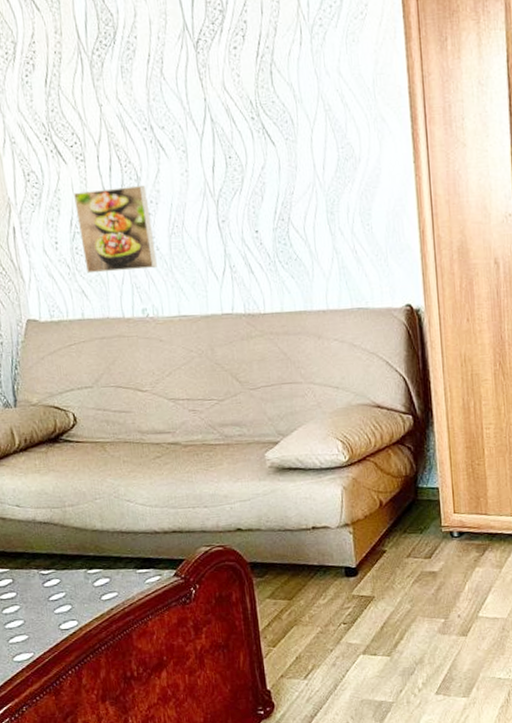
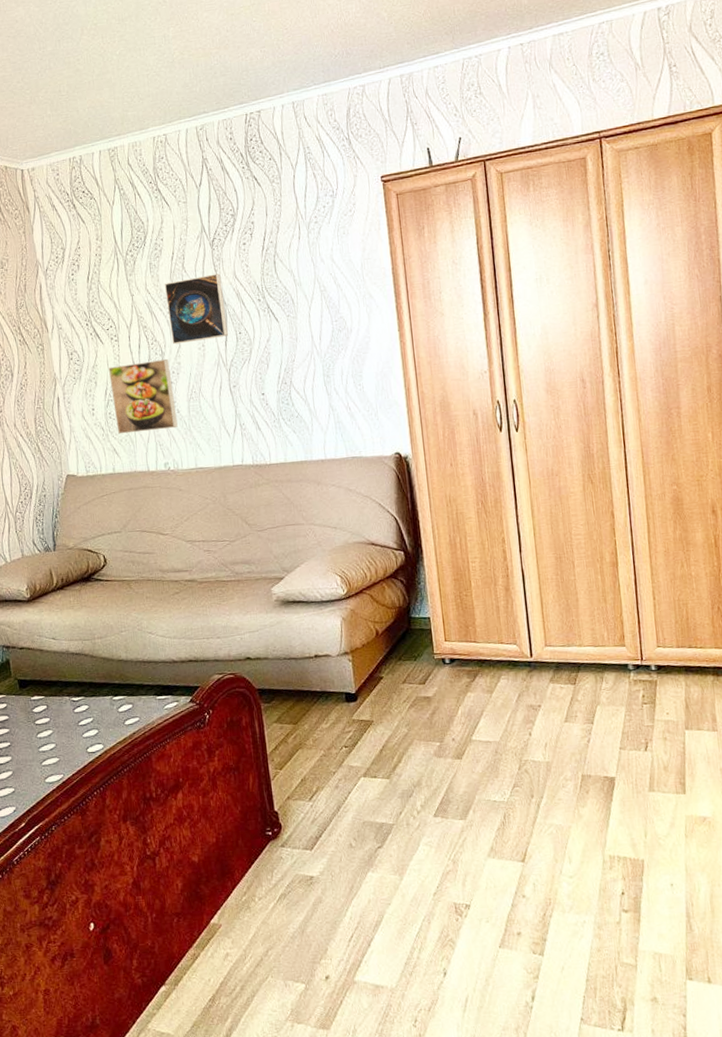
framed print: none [139,83,216,168] -> present [164,273,228,345]

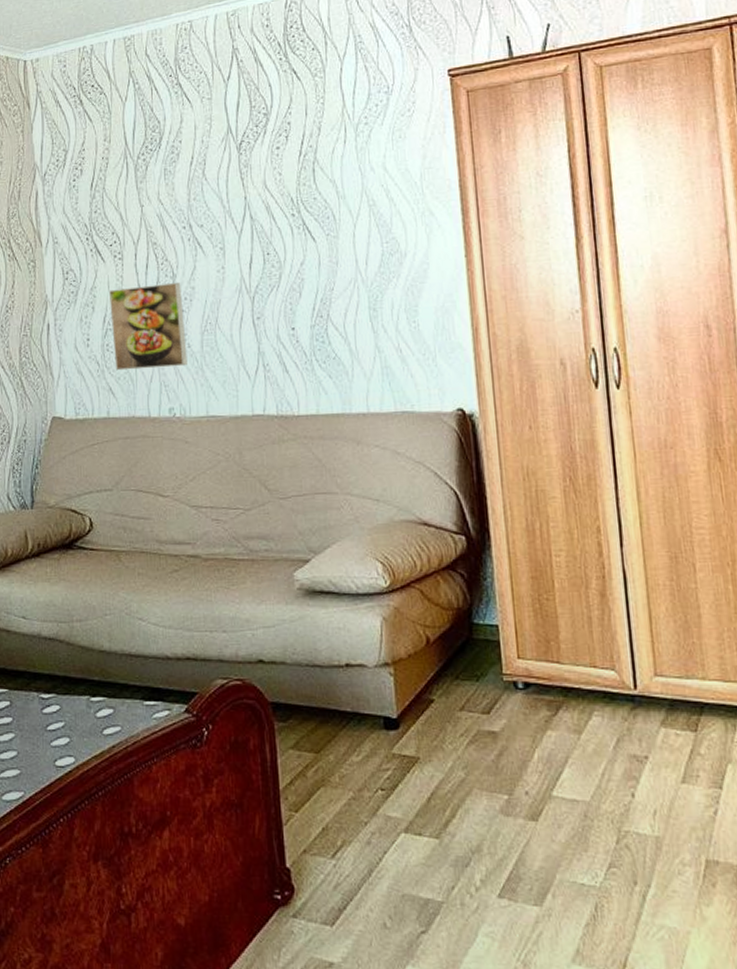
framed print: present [164,273,228,345] -> none [180,182,253,266]

